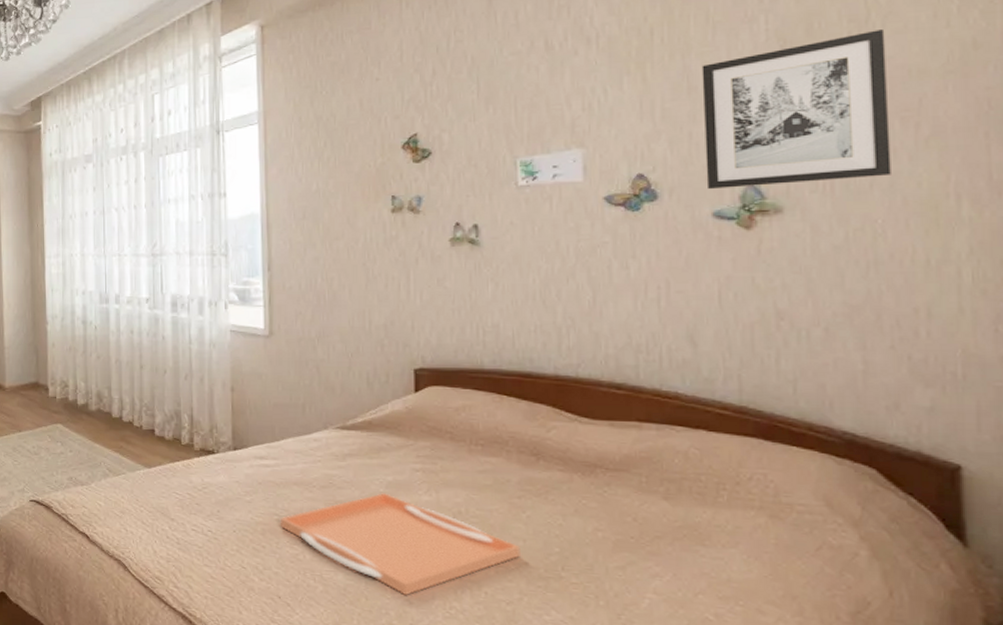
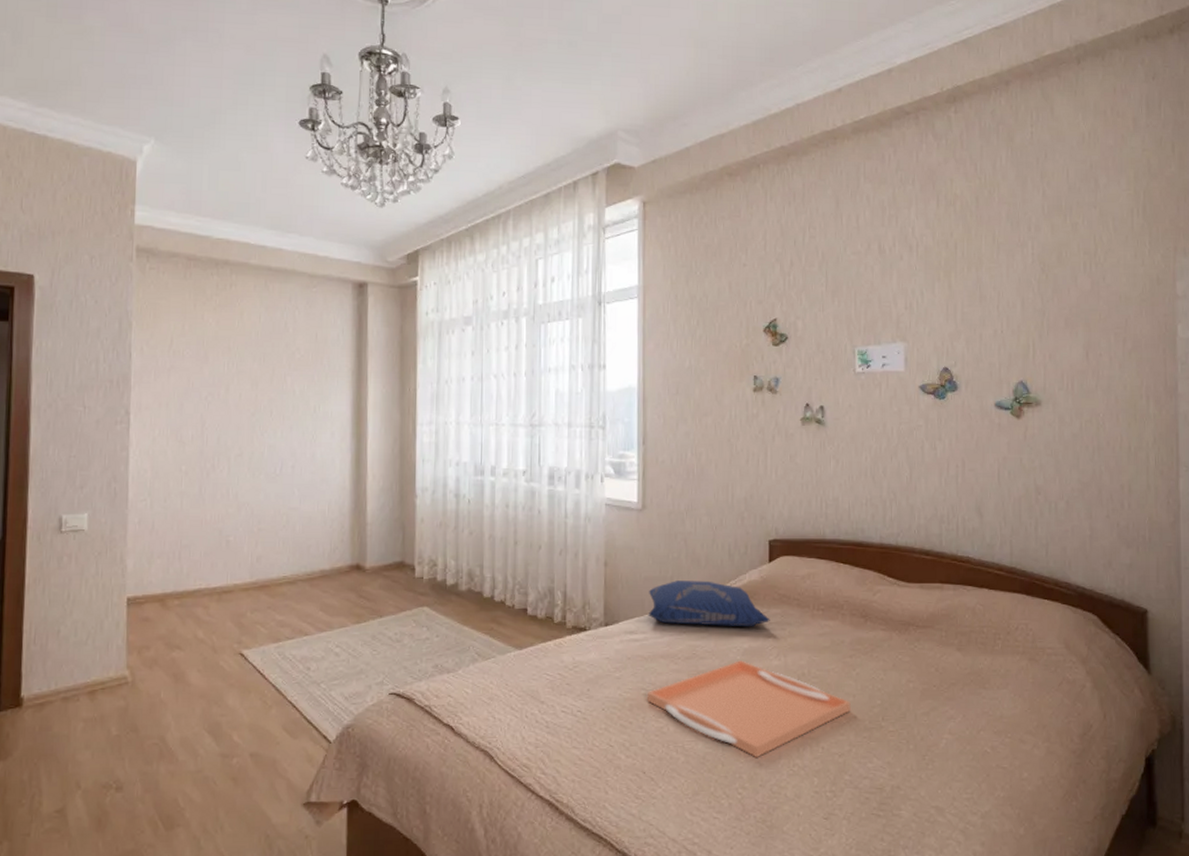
cushion: none [279,408,418,460] -> present [649,581,770,627]
wall art: present [701,29,891,189] -> none [989,262,1109,383]

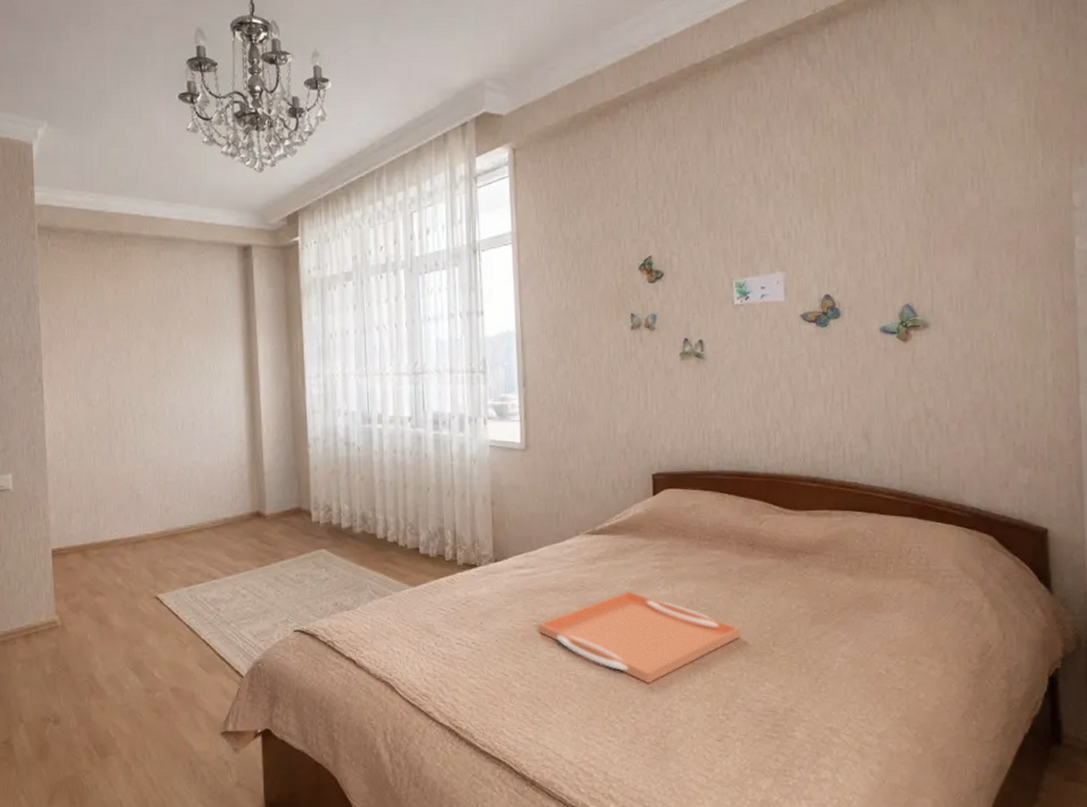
cushion: present [649,581,770,627] -> none [536,515,657,559]

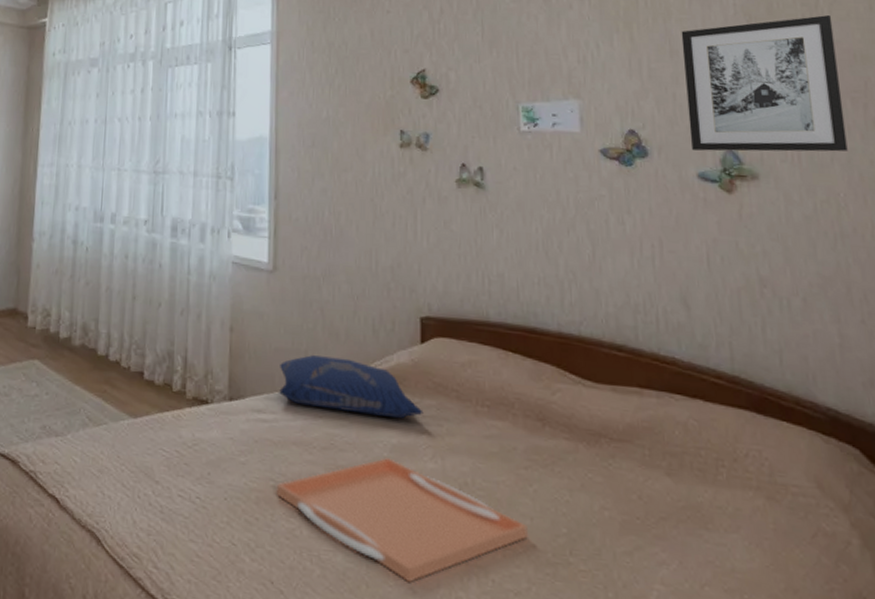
cushion: none [536,515,657,559] -> present [279,355,424,419]
wall art: none [871,177,1001,307] -> present [681,15,848,152]

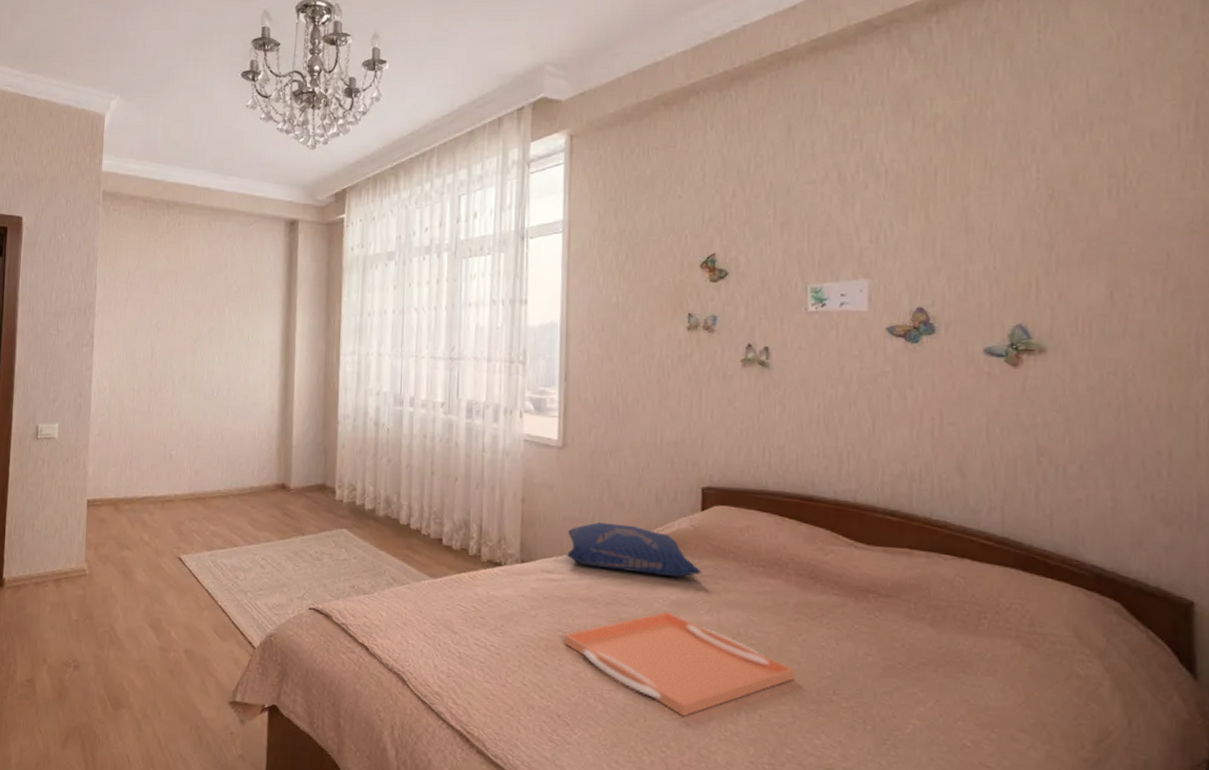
wall art: present [681,15,848,152] -> none [979,187,1141,327]

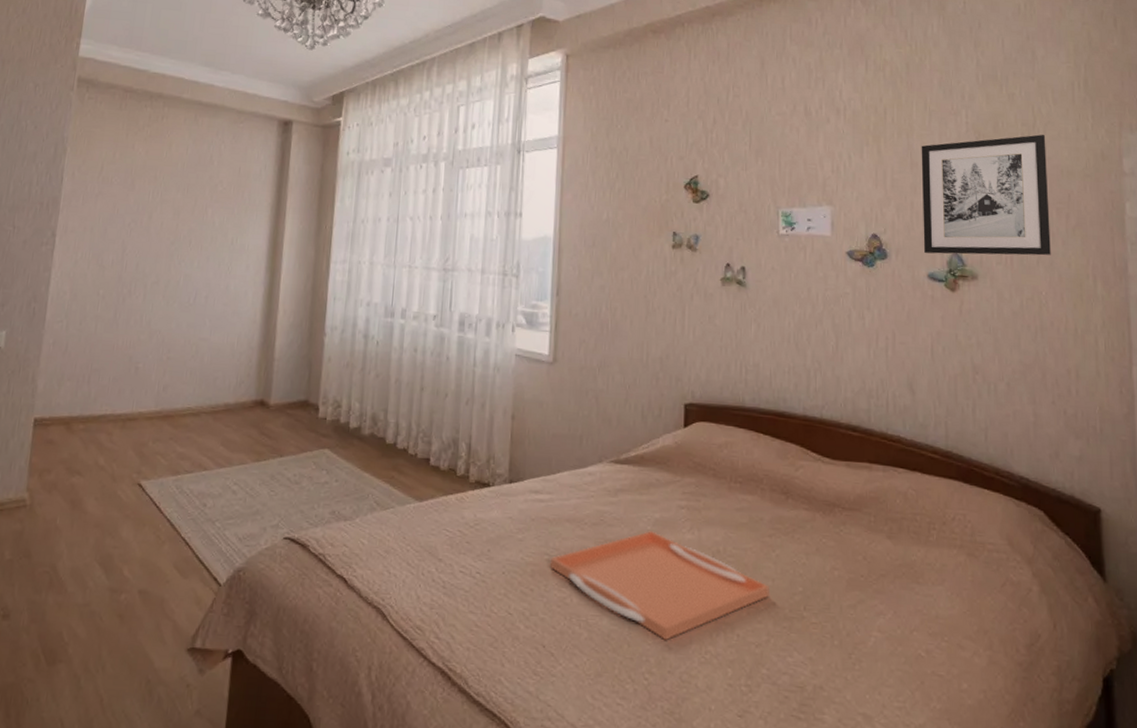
cushion: present [567,522,702,578] -> none [555,440,684,496]
wall art: none [979,187,1141,327] -> present [921,134,1051,256]

